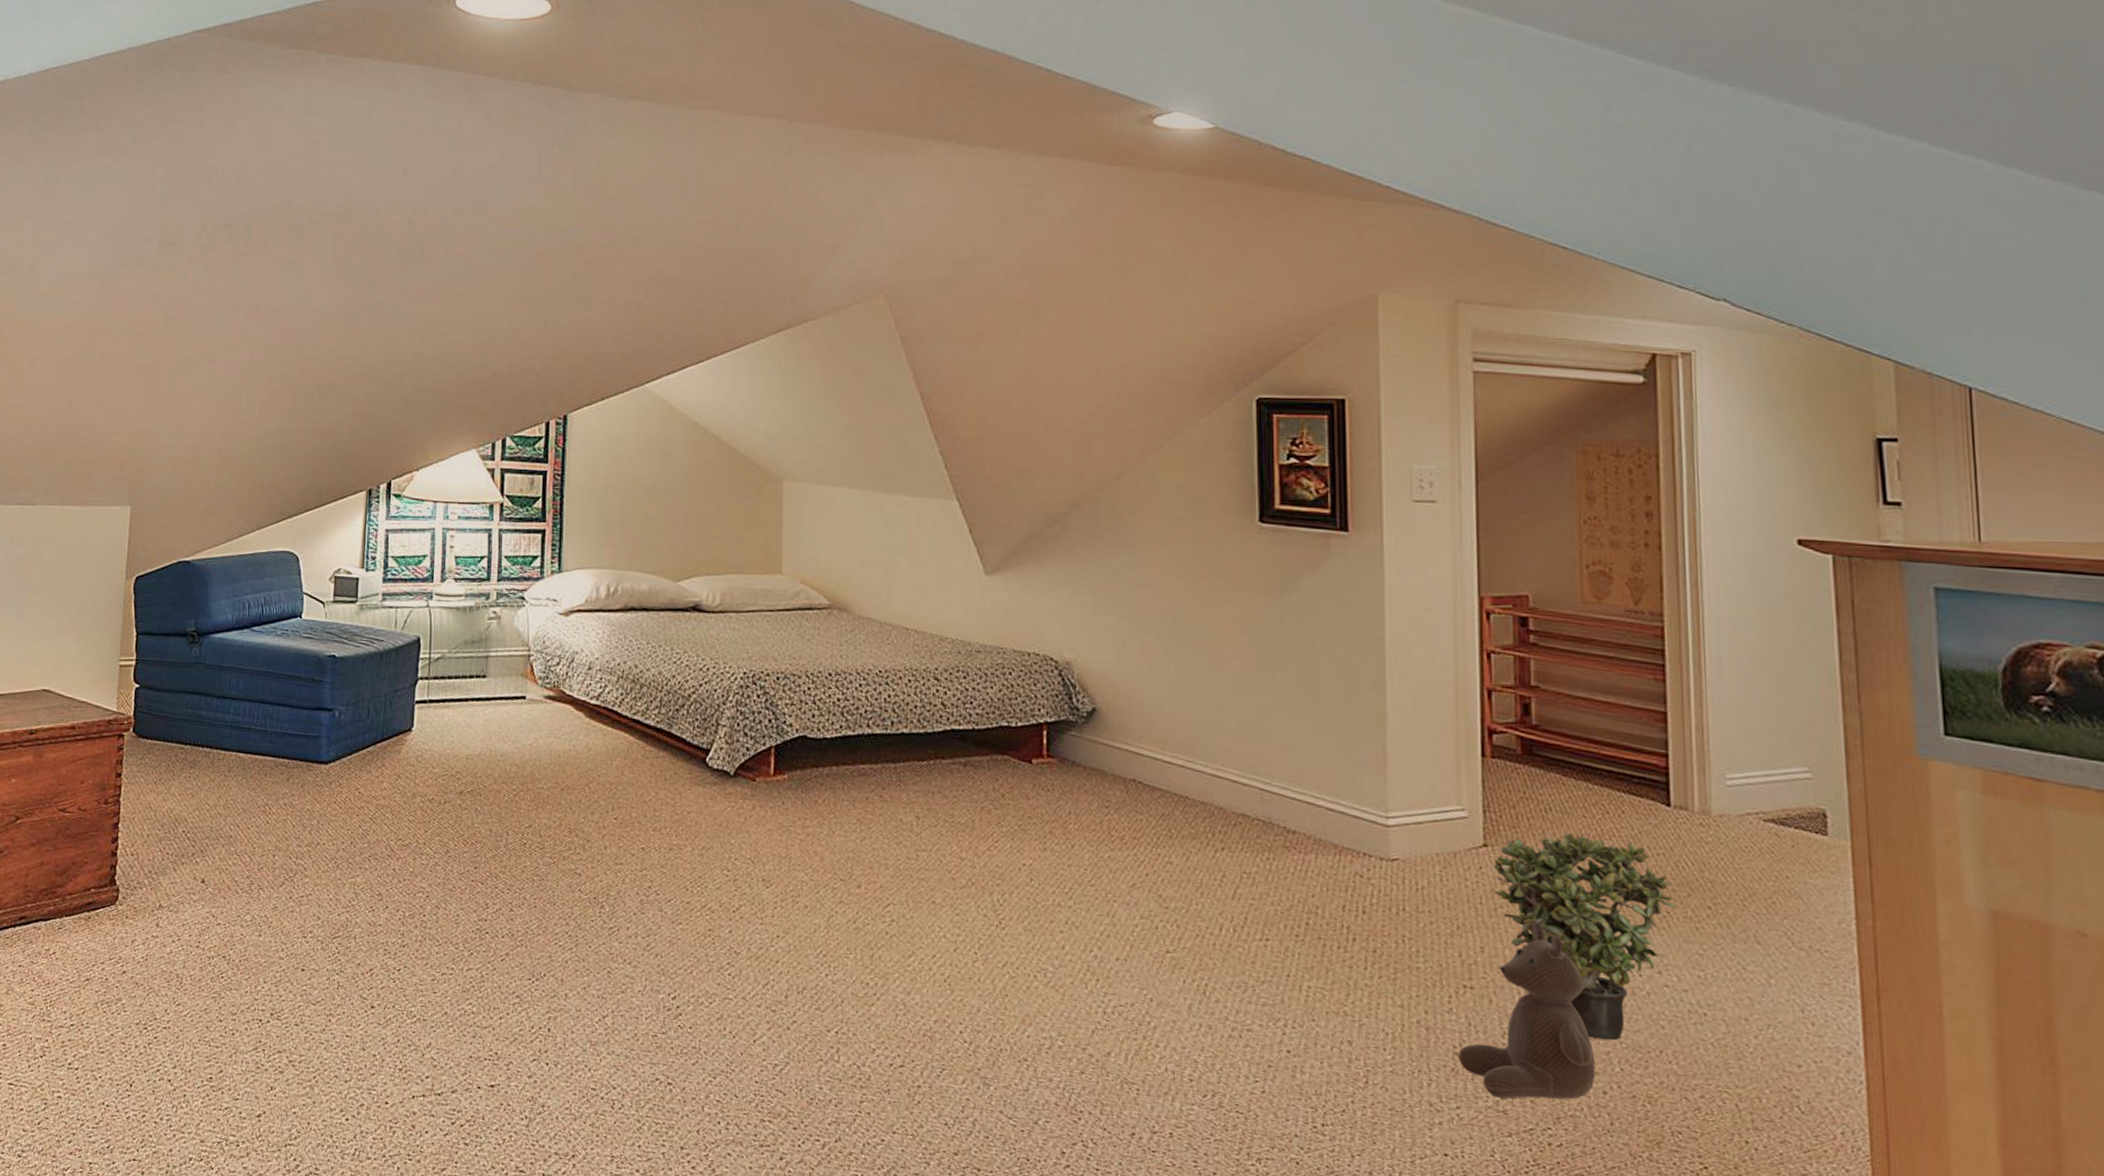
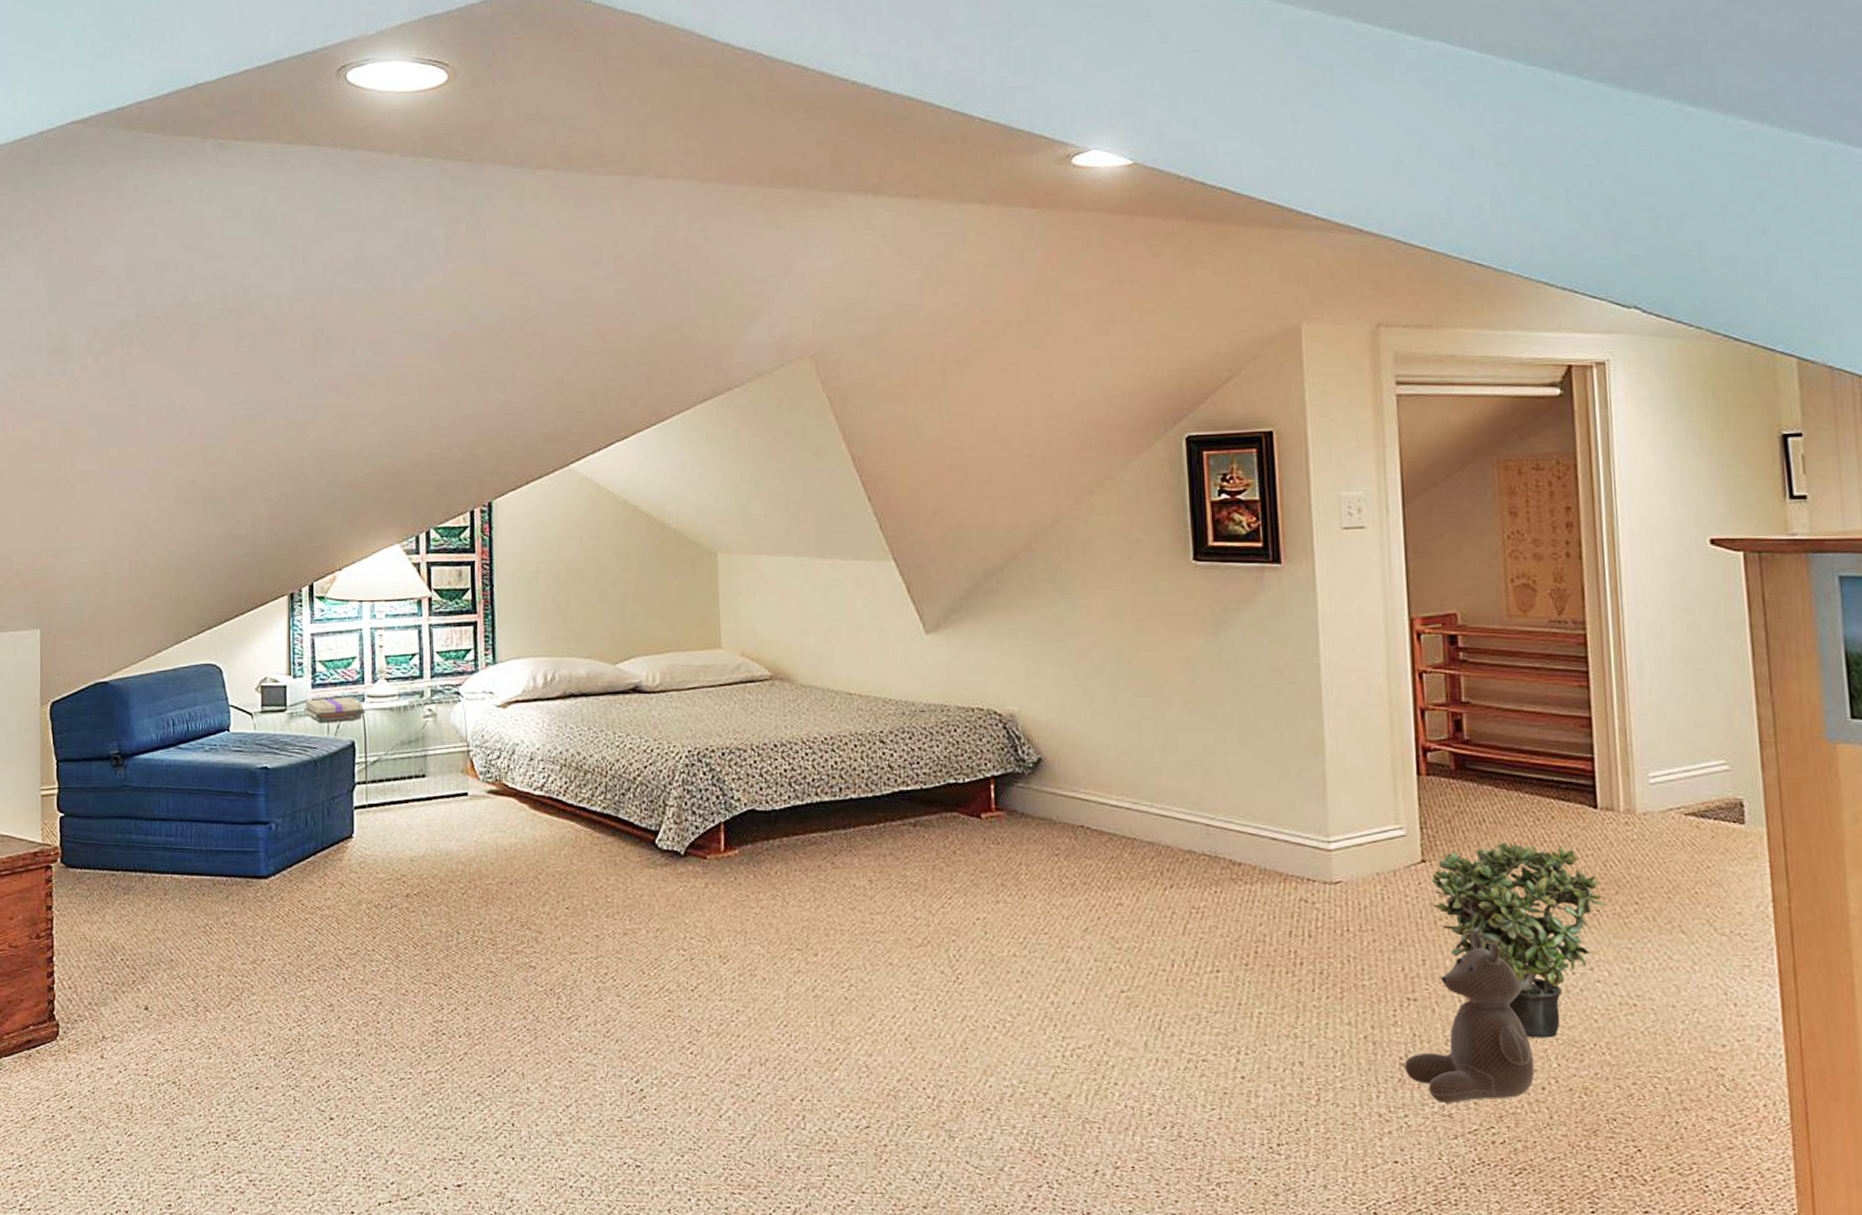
books: none [373,593,432,618] -> present [303,696,365,723]

